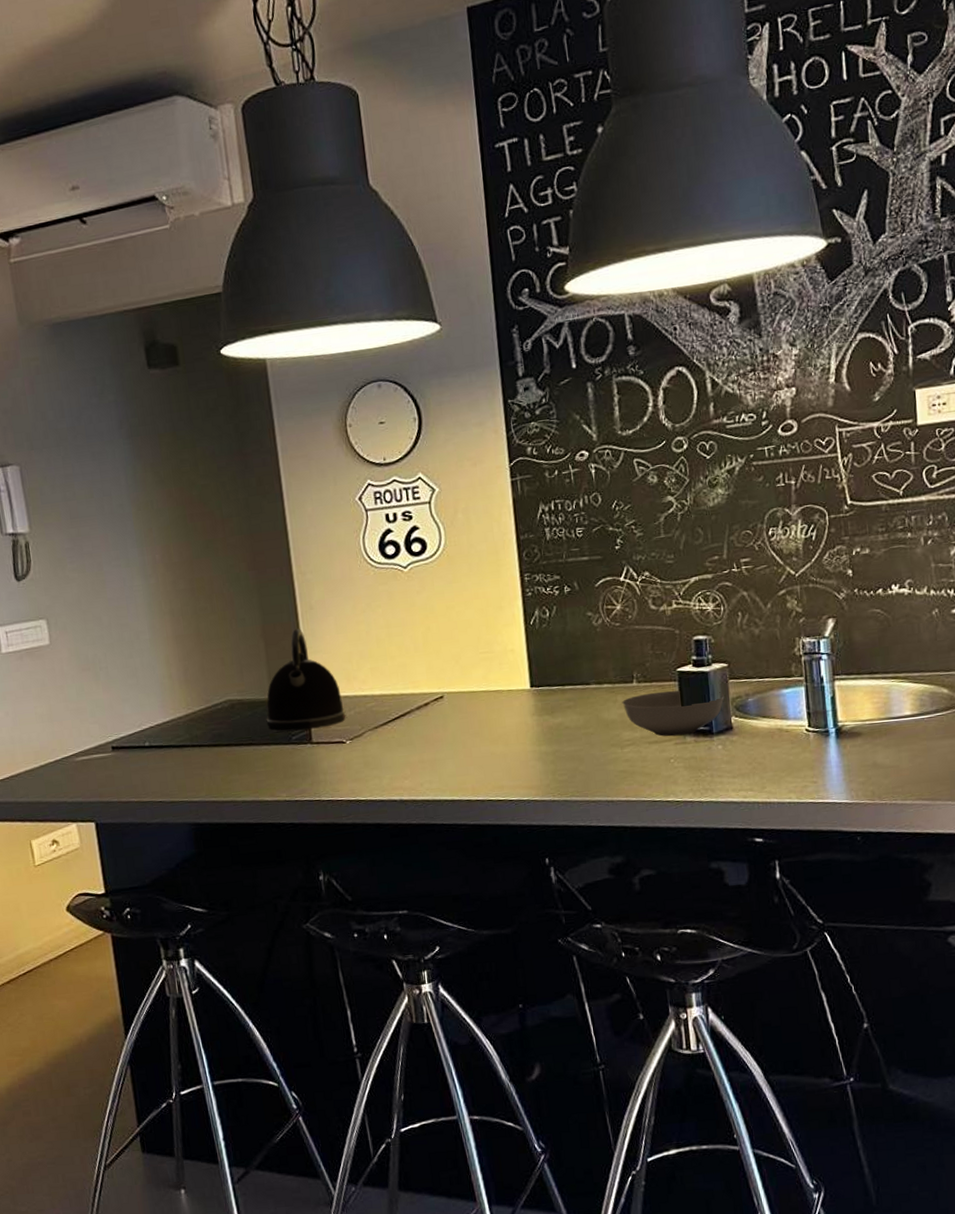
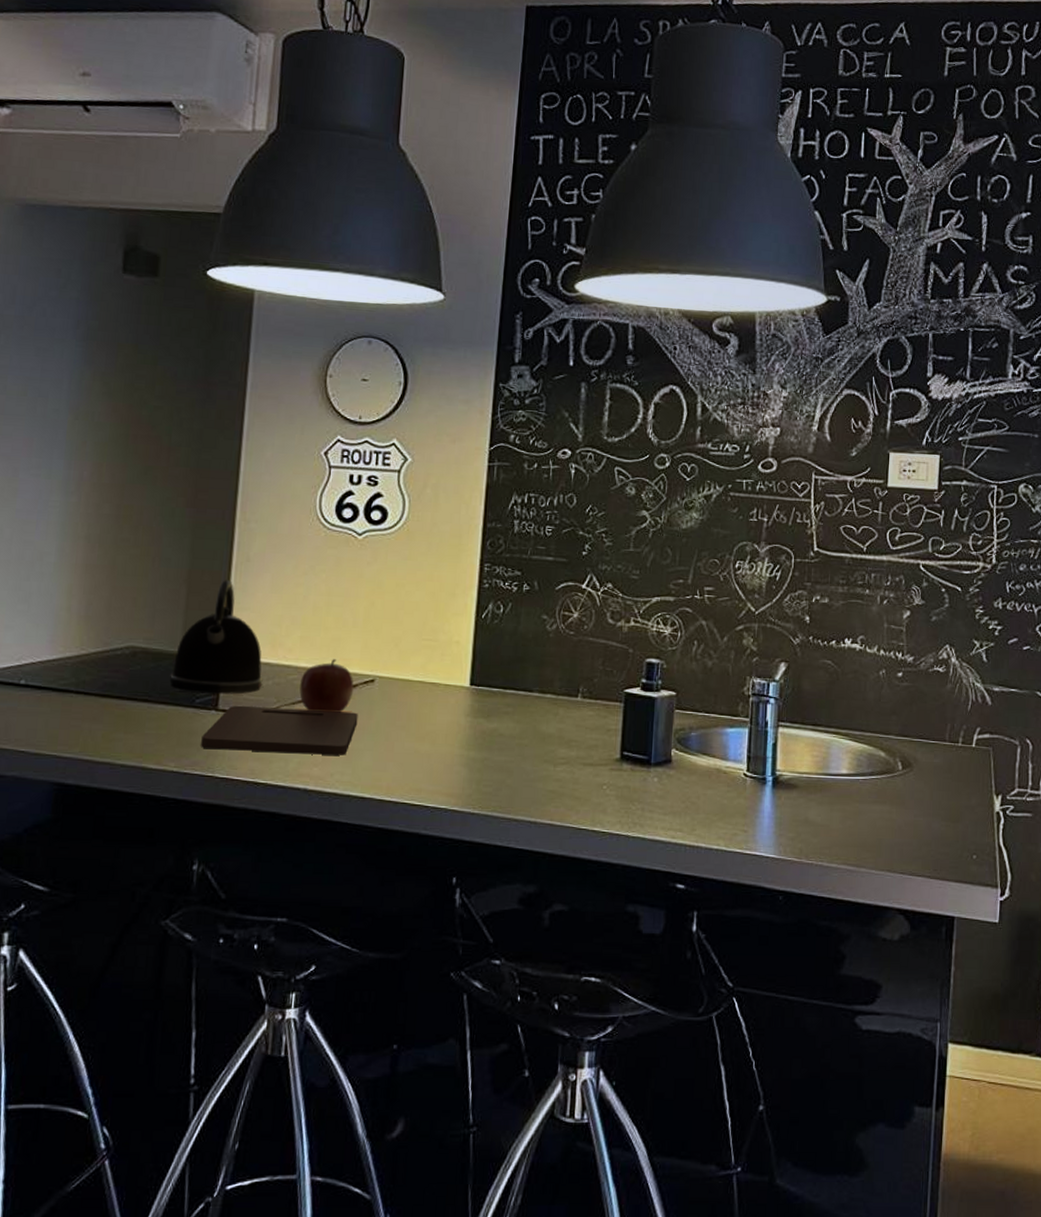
cutting board: none [304,727,436,777] -> present [201,705,358,755]
fruit: none [378,683,427,732] -> present [299,659,354,713]
bowl: present [622,690,725,737] -> none [562,710,668,762]

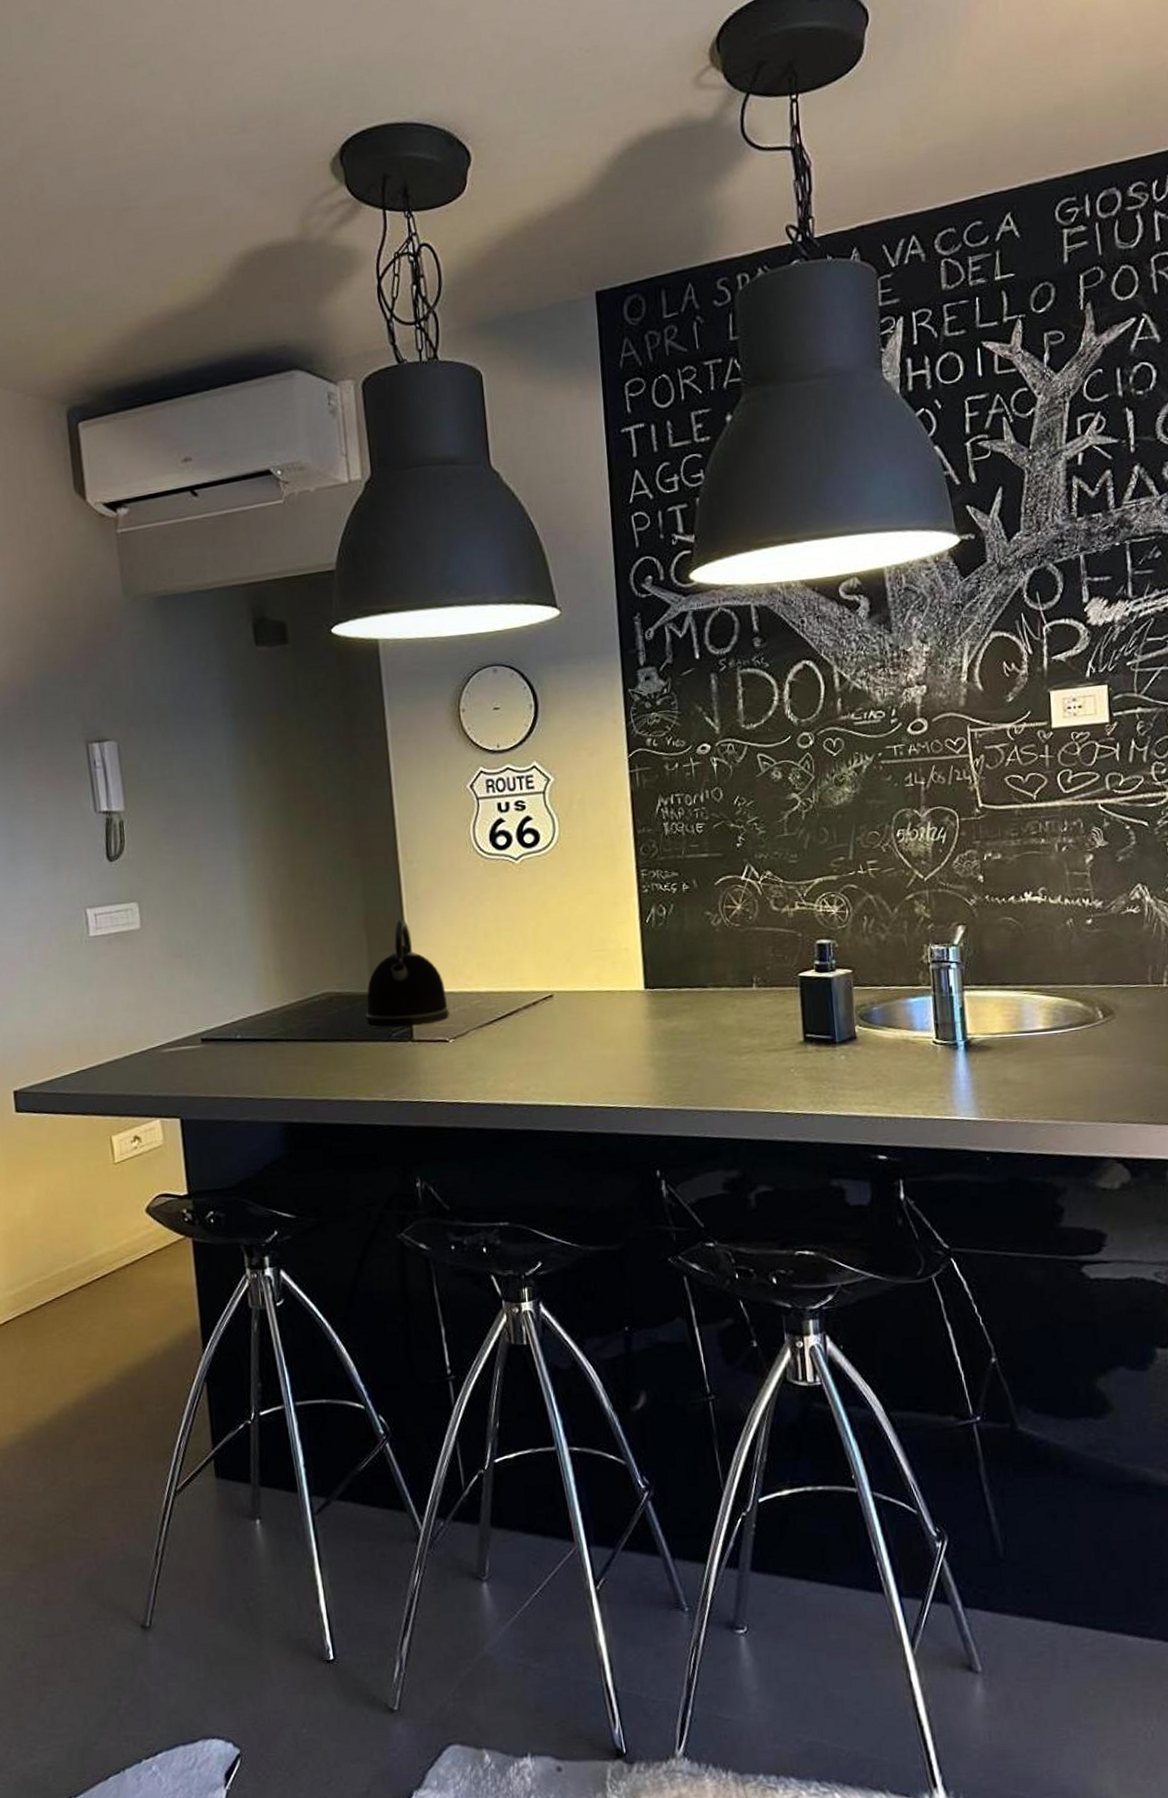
cutting board: present [201,705,358,755] -> none [403,1028,544,1077]
fruit: present [299,659,354,713] -> none [484,980,535,1032]

